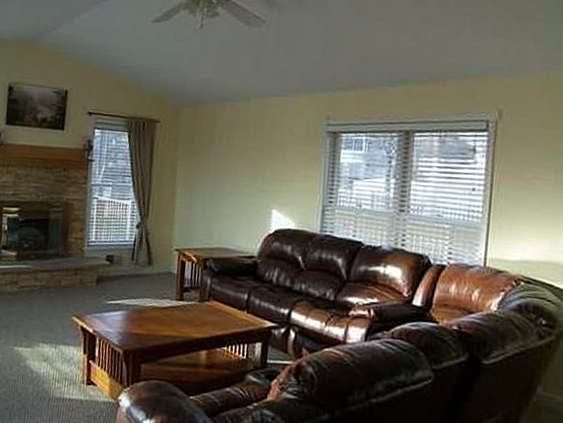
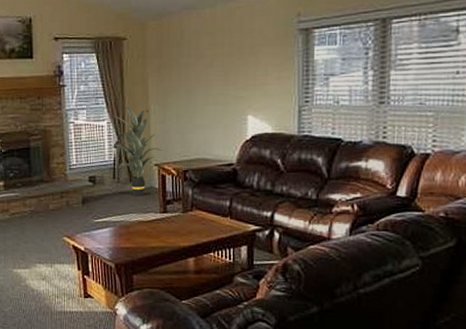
indoor plant: none [132,188,185,281] -> present [110,107,163,197]

